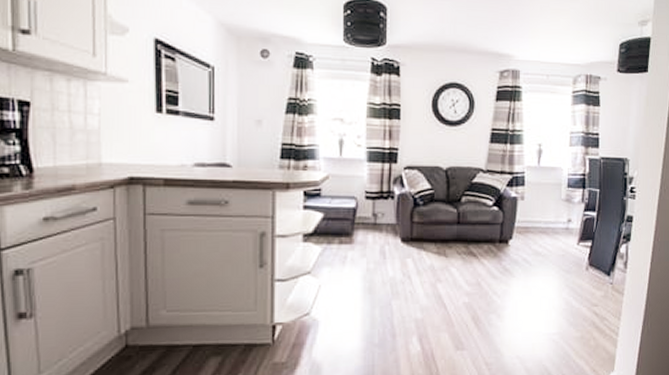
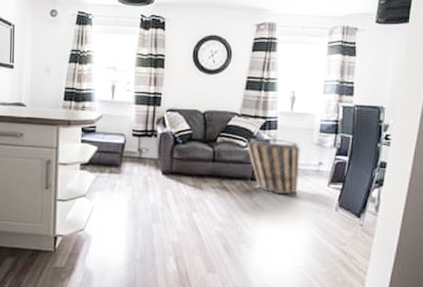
basket: none [493,195,549,257] -> present [246,137,300,195]

